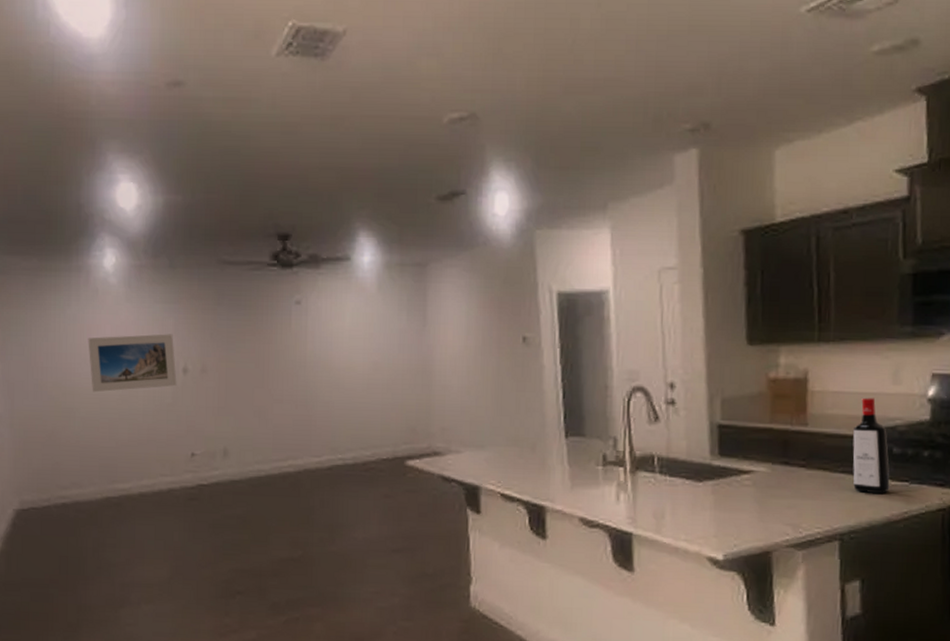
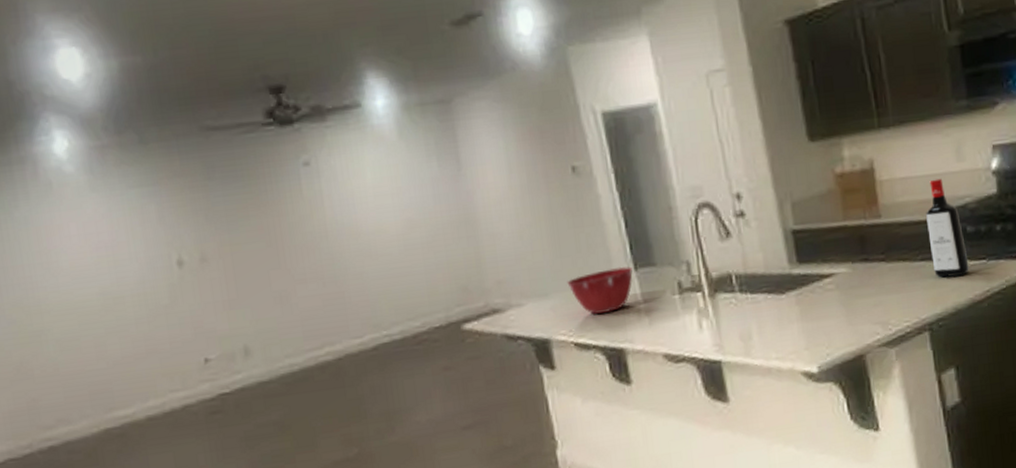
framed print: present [88,334,177,393] -> none [48,222,173,307]
mixing bowl: none [503,432,563,471] -> present [567,266,633,314]

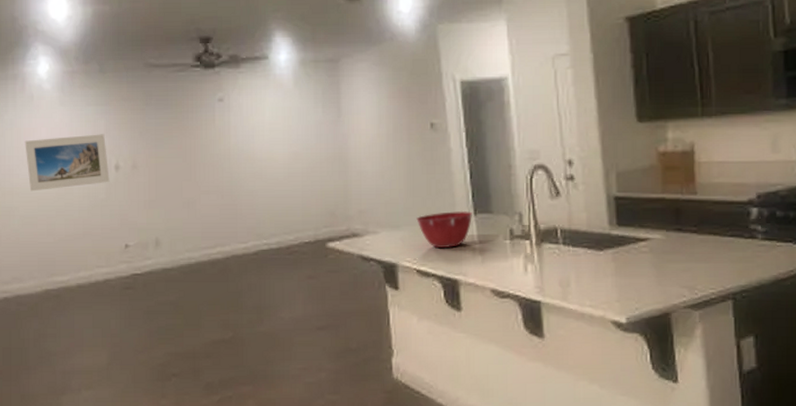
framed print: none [48,222,173,307] -> present [25,134,110,192]
liquor bottle: present [926,178,969,278] -> none [739,166,775,254]

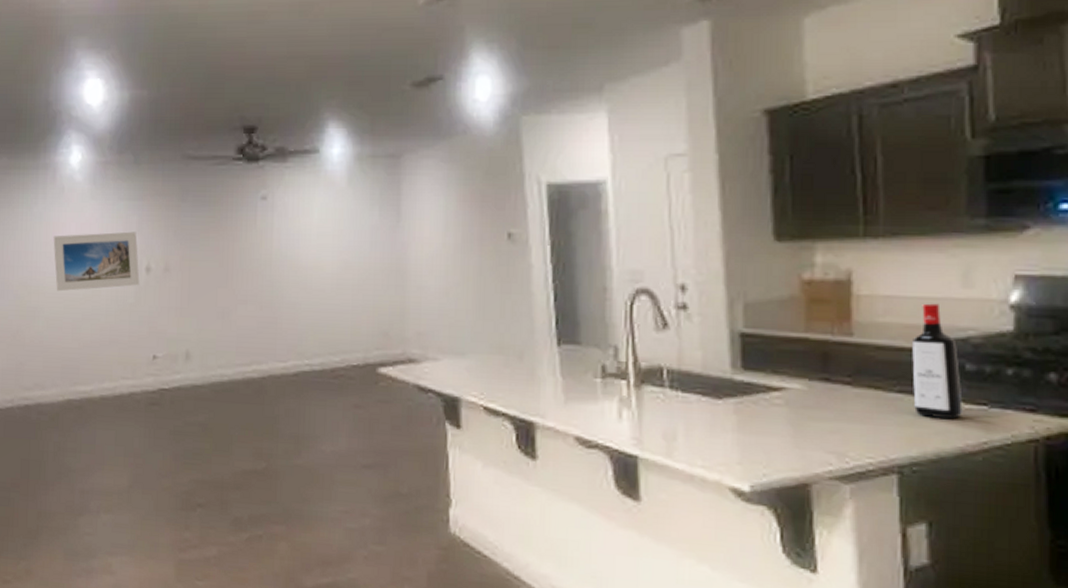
mixing bowl: present [416,210,472,248] -> none [486,339,555,383]
liquor bottle: none [739,166,775,254] -> present [912,303,963,419]

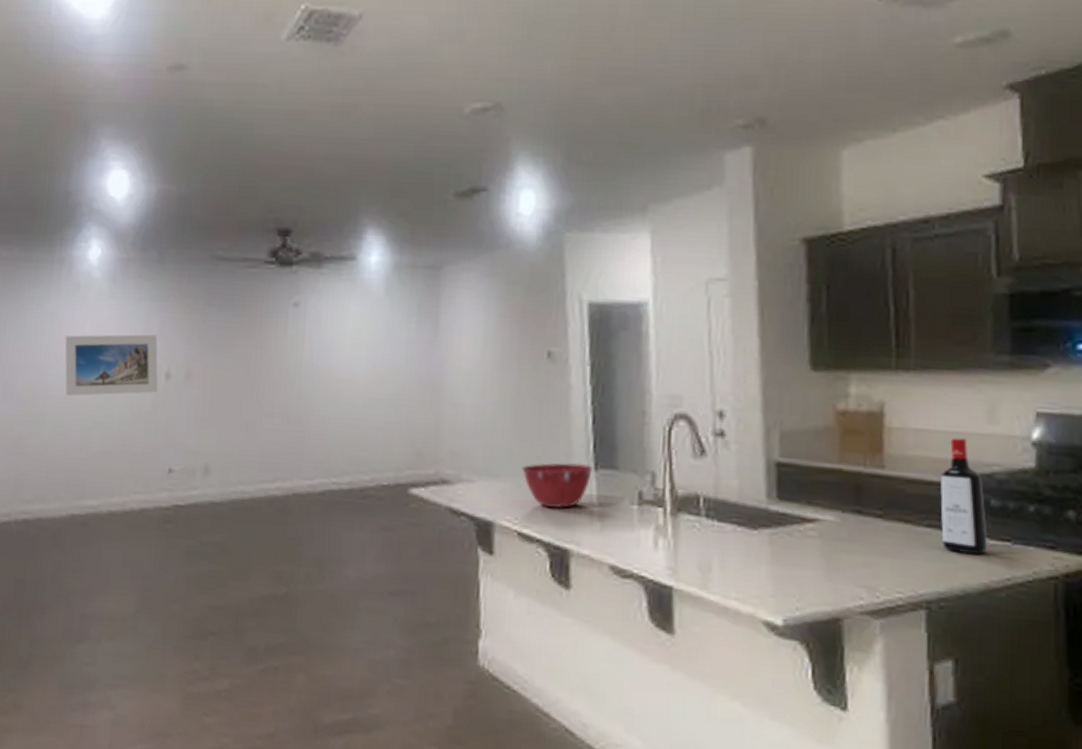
mixing bowl: none [486,339,555,383] -> present [522,463,592,508]

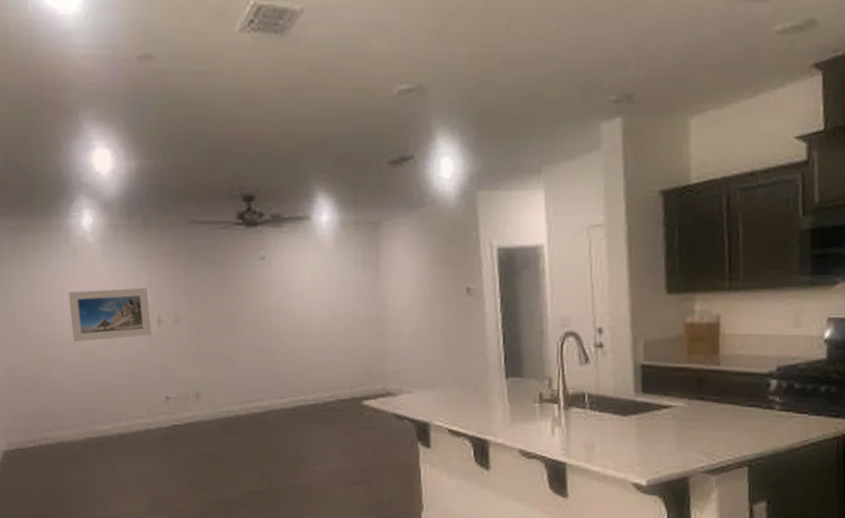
mixing bowl: present [522,463,592,508] -> none [450,373,504,409]
liquor bottle: present [940,437,988,554] -> none [759,339,792,424]

